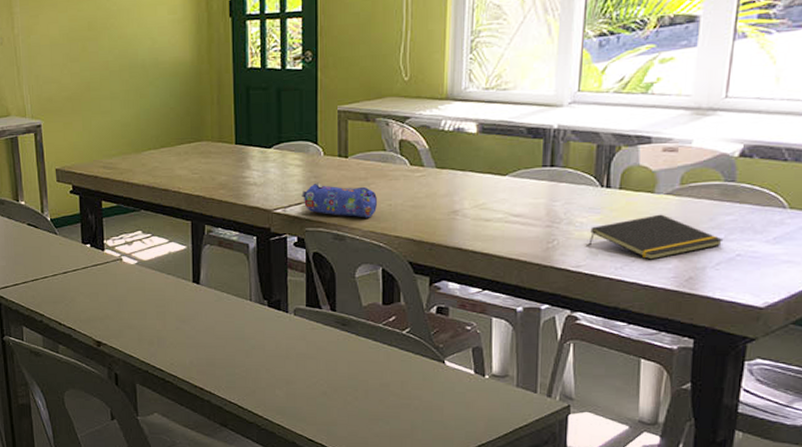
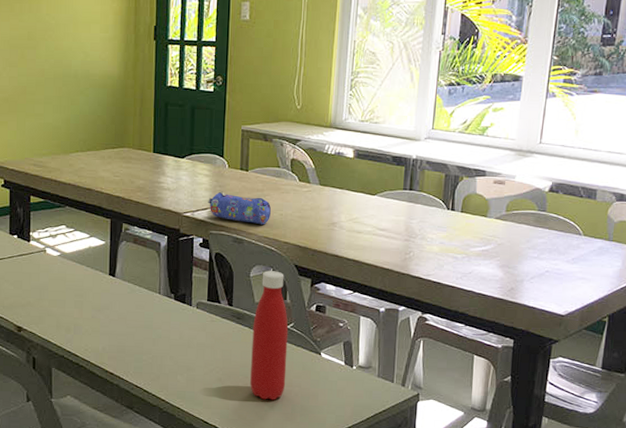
bottle: none [361,270,404,415] -> present [250,271,289,400]
notepad: present [588,214,724,260] -> none [437,234,537,272]

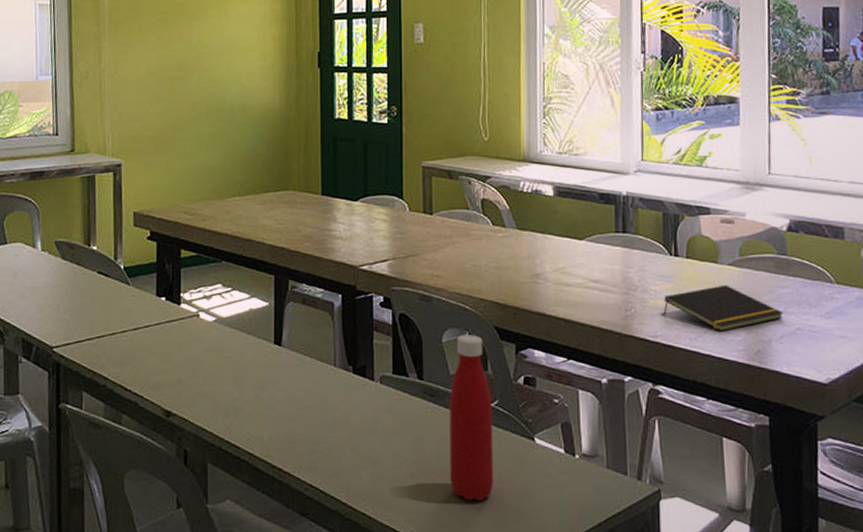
pencil case: present [208,191,271,225] -> none [387,239,462,279]
notepad: none [437,234,537,272] -> present [663,285,784,332]

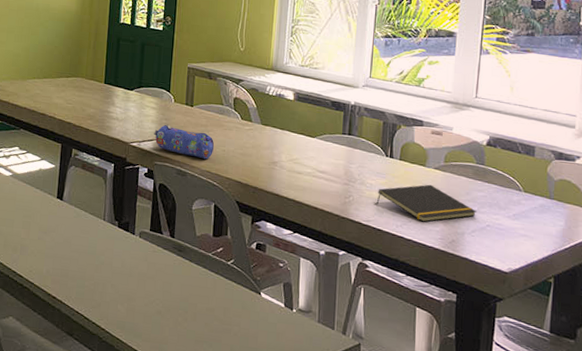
pencil case: none [387,239,462,279] -> present [154,124,214,160]
bottle: present [449,334,494,502] -> none [189,205,229,338]

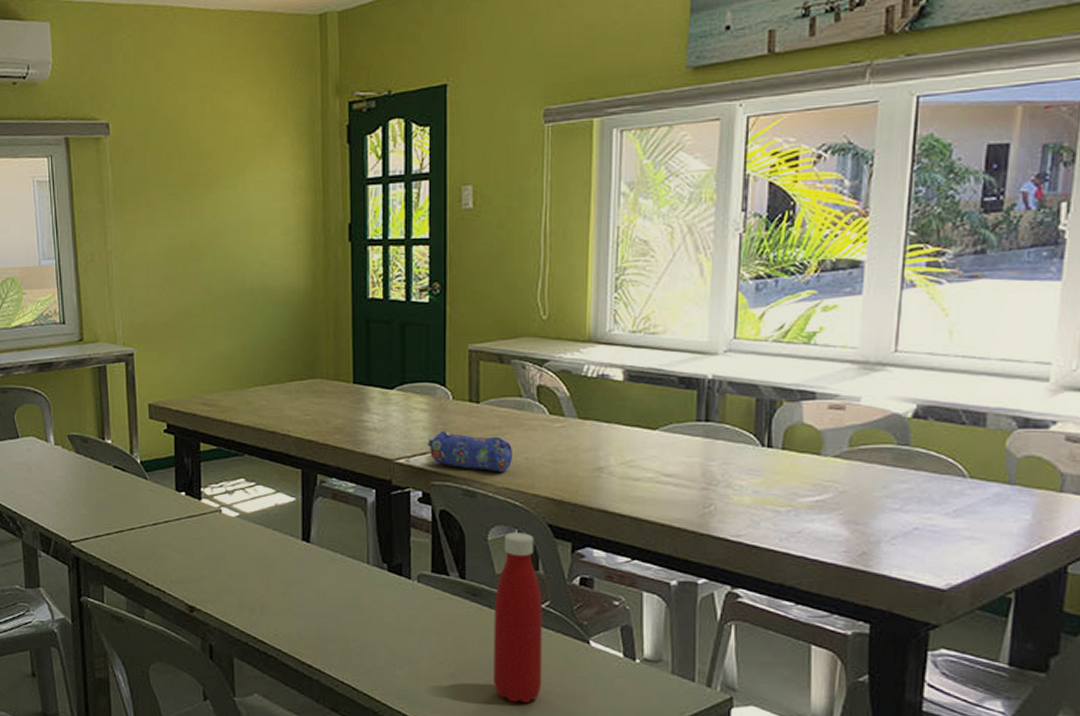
bottle: none [189,205,229,338] -> present [494,532,543,704]
notepad: present [376,184,477,222] -> none [749,479,899,531]

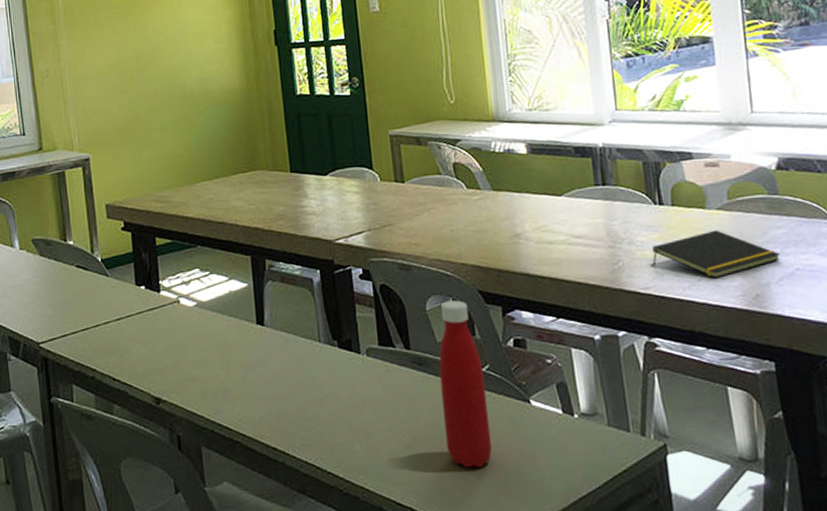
pencil case: present [427,430,512,473] -> none [362,209,439,246]
notepad: none [749,479,899,531] -> present [652,230,781,278]

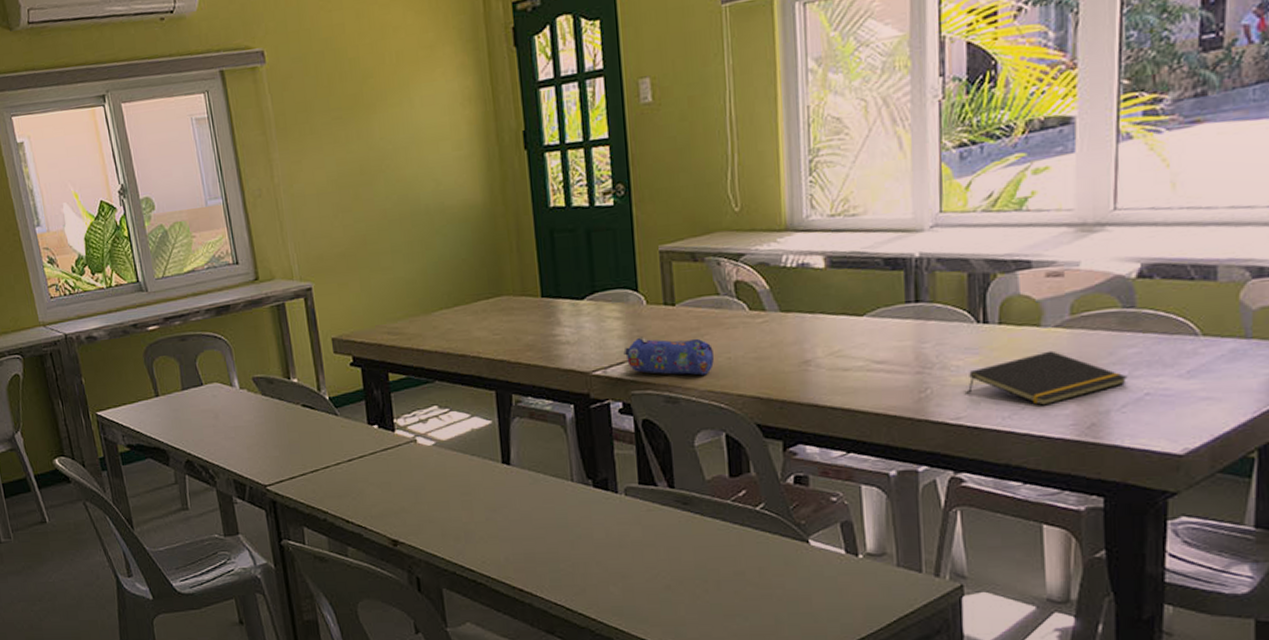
pencil case: none [362,209,439,246] -> present [623,337,714,376]
bottle: present [439,300,493,468] -> none [706,435,763,610]

